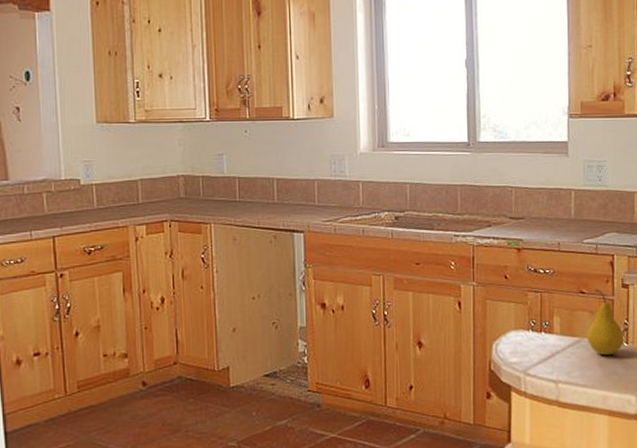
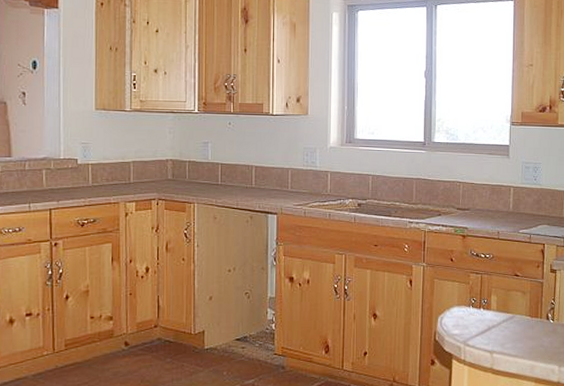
fruit: present [586,289,624,356] -> none [519,272,551,331]

